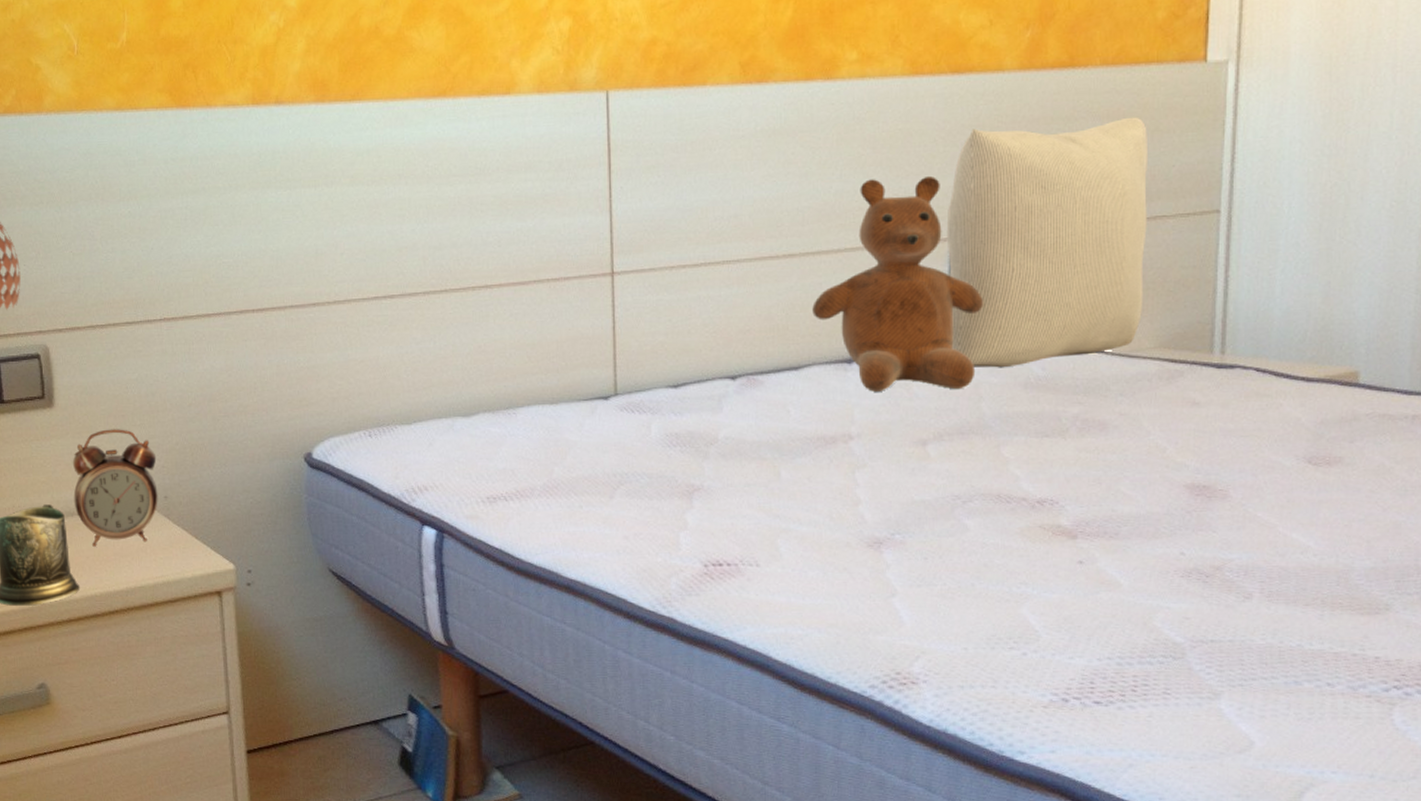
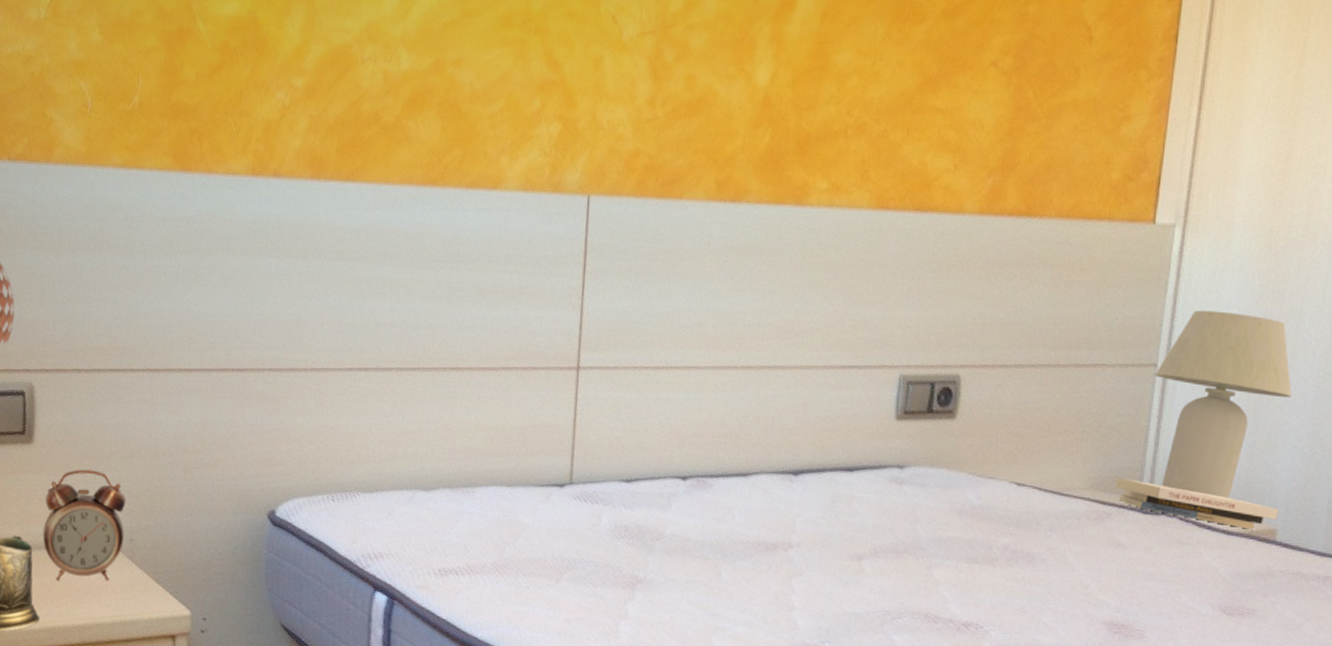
teddy bear: present [812,175,984,392] -> none [764,303,928,510]
pillow: present [946,117,1149,368] -> none [894,264,1095,494]
books: none [1185,332,1359,374] -> present [1115,477,1279,530]
table lamp: none [1218,147,1364,344] -> present [1154,310,1292,498]

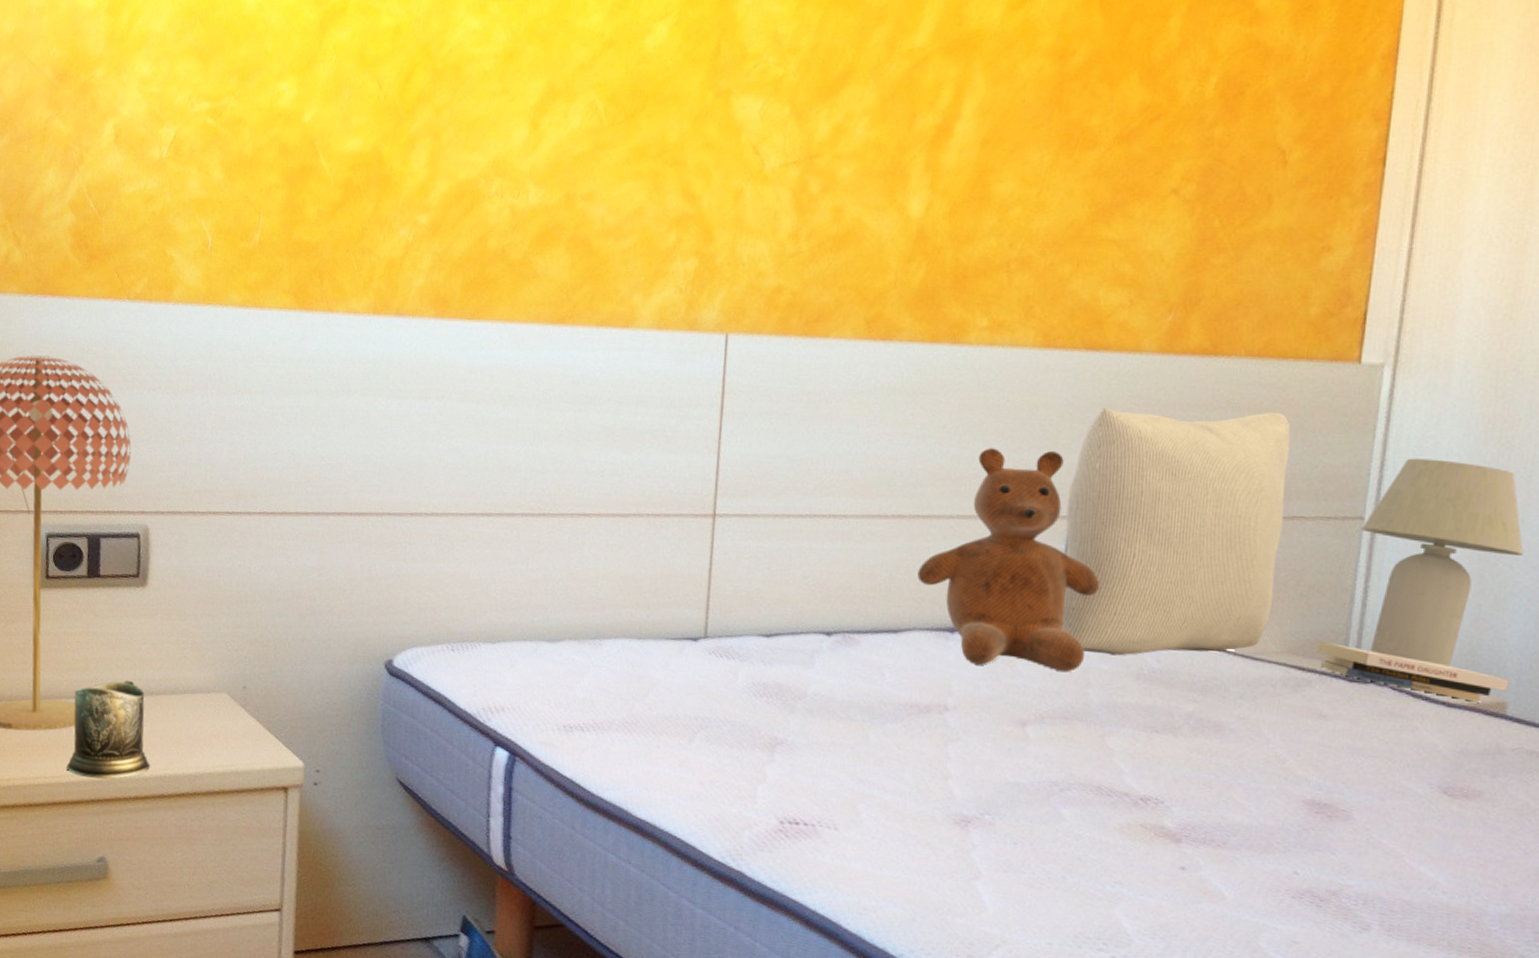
alarm clock: present [42,469,126,582] -> none [154,614,240,730]
teddy bear: none [764,303,928,510] -> present [917,448,1101,673]
pillow: none [894,264,1095,494] -> present [1062,407,1291,656]

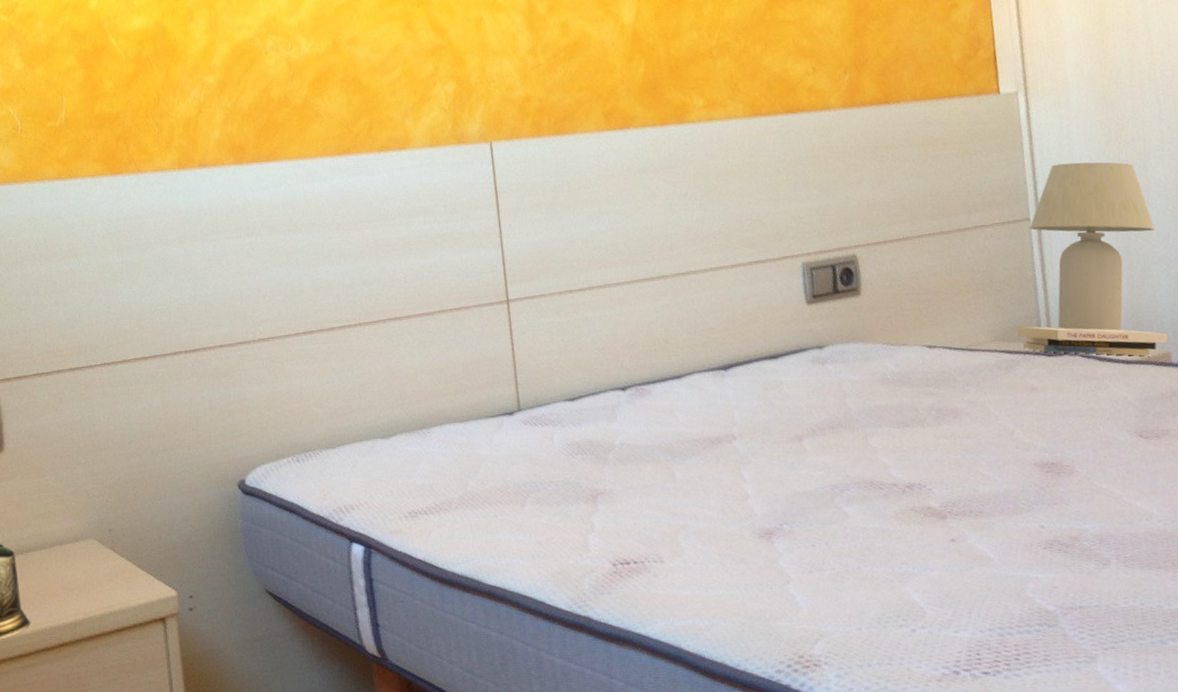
teddy bear: present [917,448,1101,673] -> none [687,201,838,395]
pillow: present [1062,407,1291,656] -> none [796,142,976,367]

